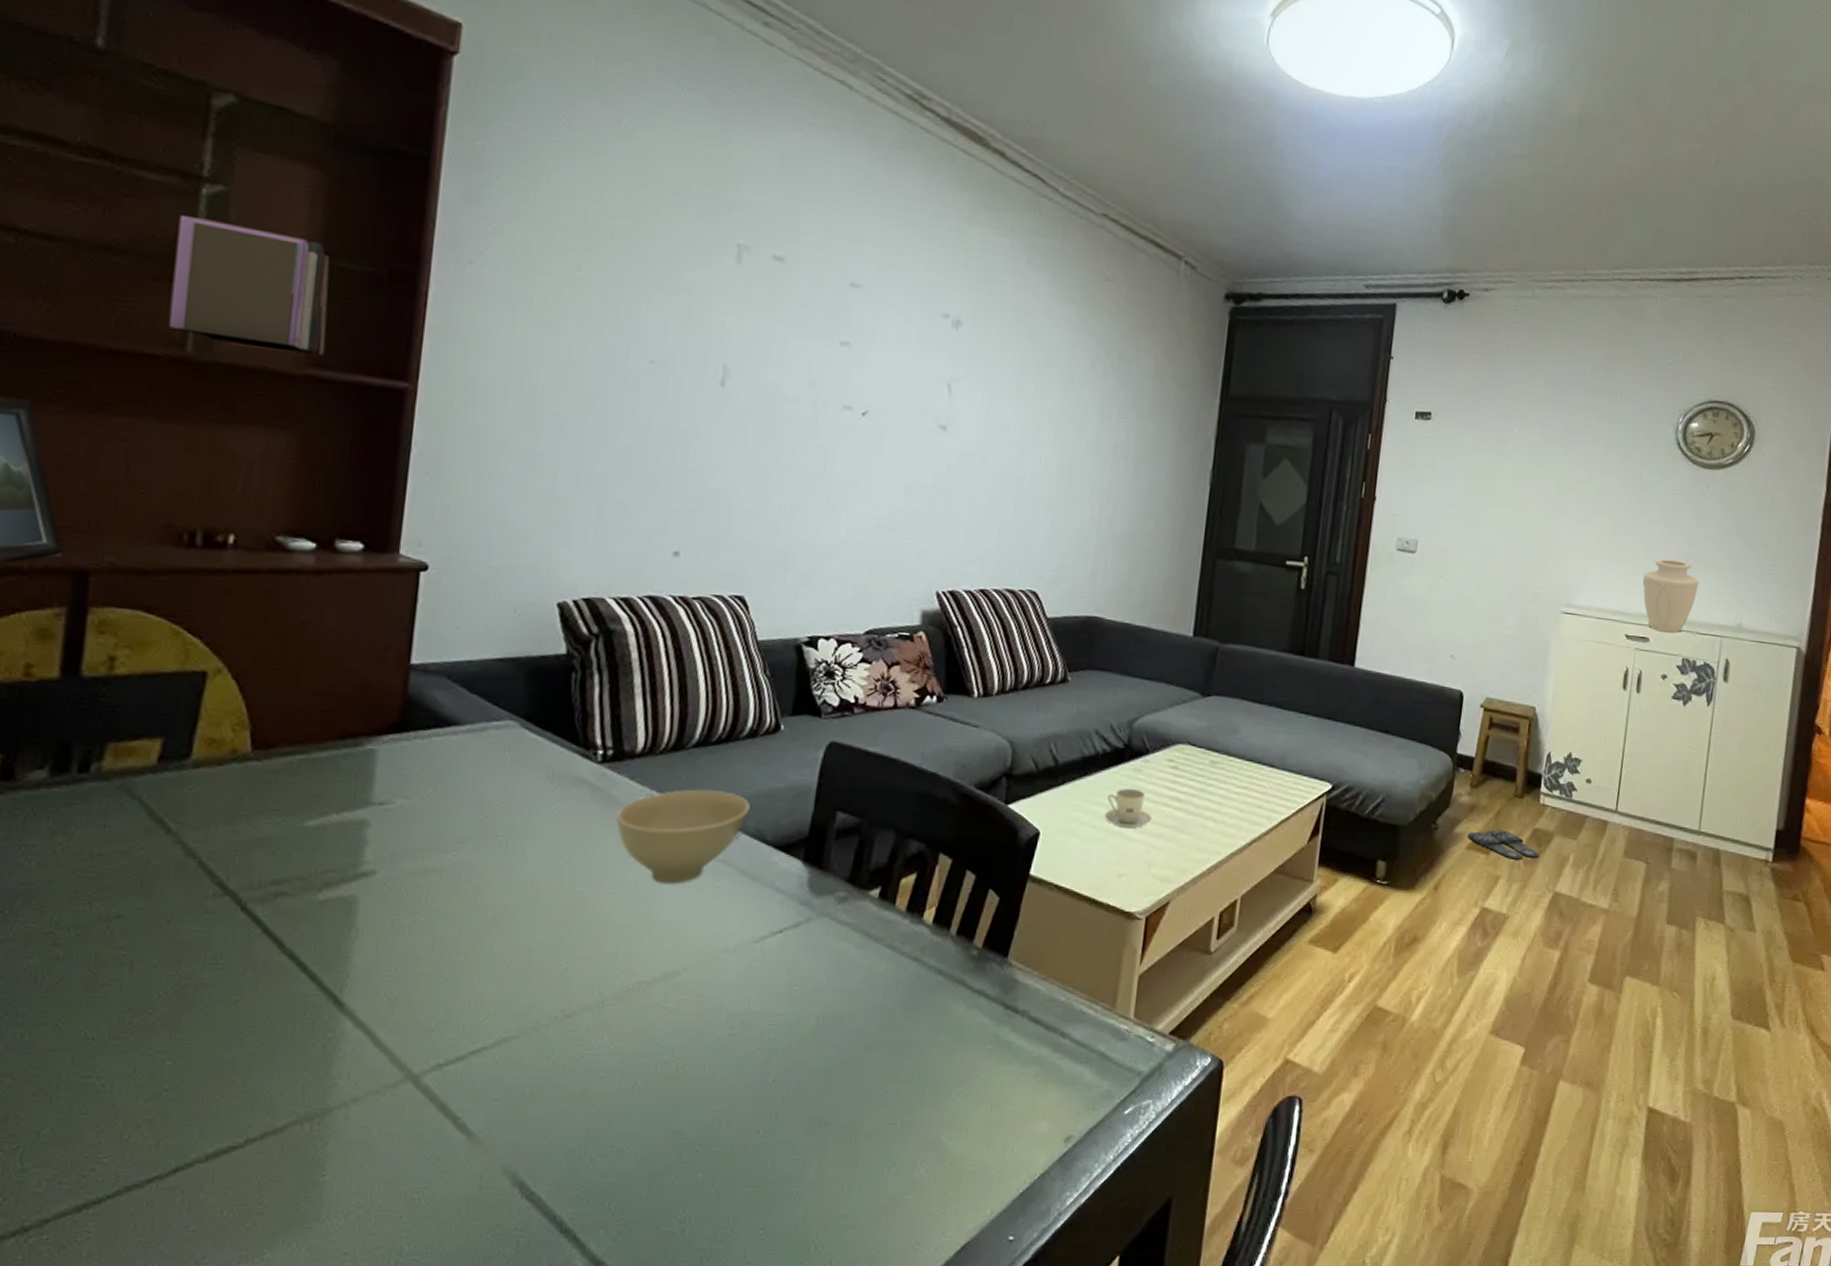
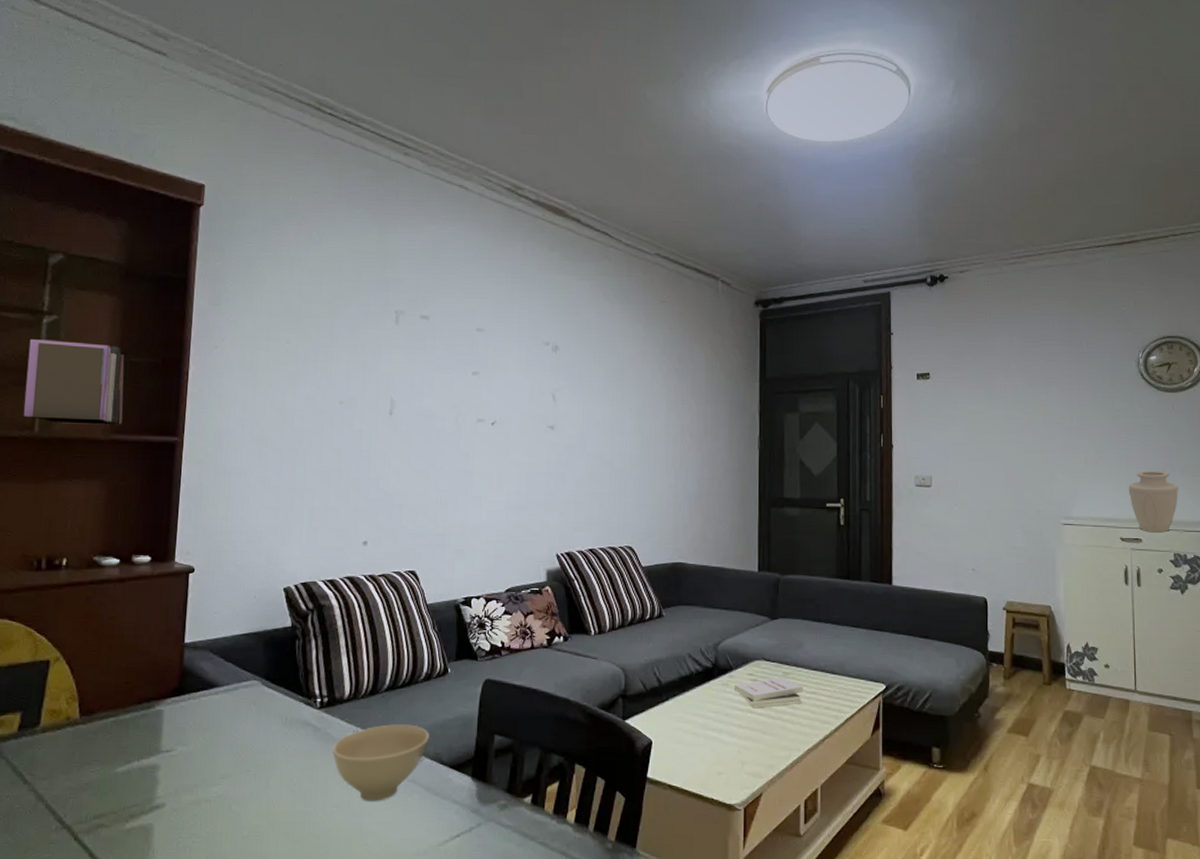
teacup: present [1104,787,1152,829] -> none [702,700,740,734]
books: none [1149,765,1233,802] -> present [735,676,803,709]
slippers: present [1468,830,1540,860] -> none [1008,714,1073,739]

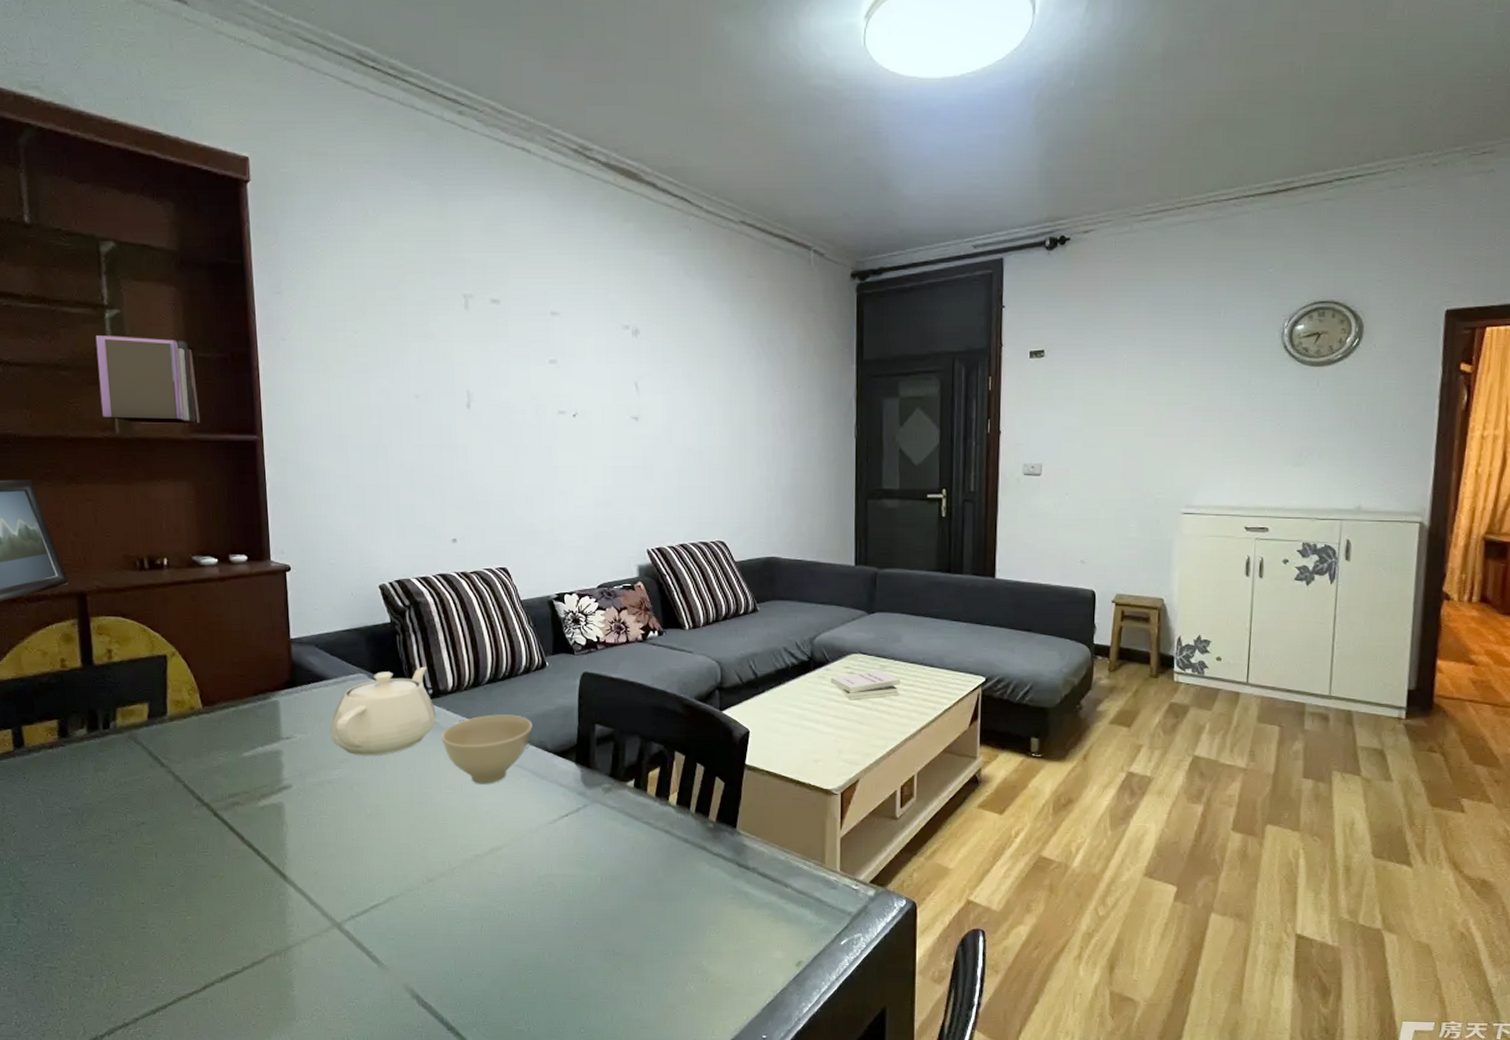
teapot: none [214,672,330,771] -> present [330,666,437,756]
vase: present [1129,471,1179,534] -> none [1259,454,1316,522]

